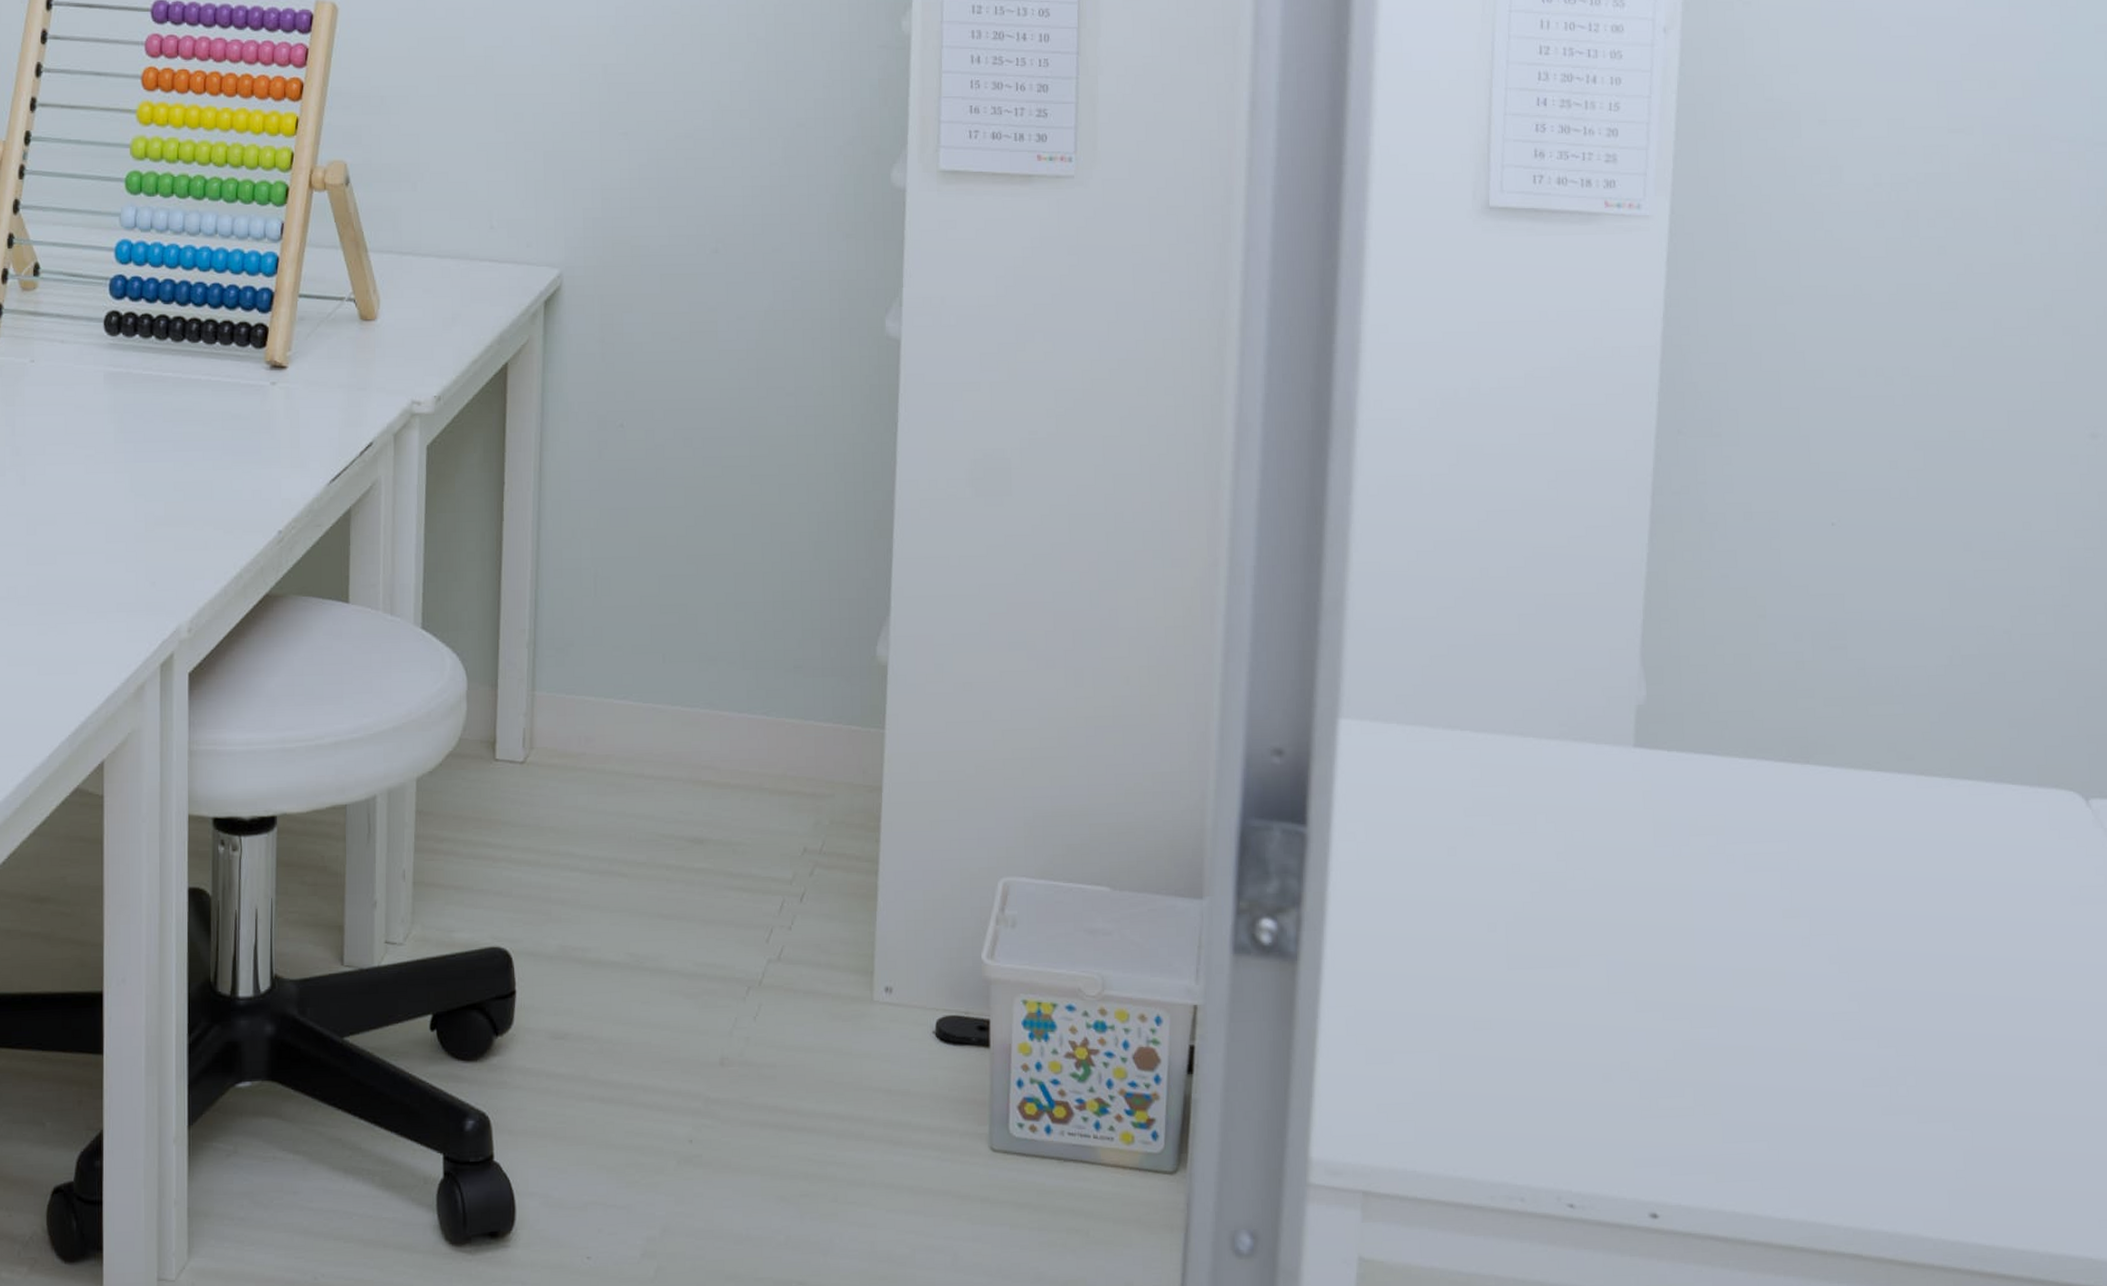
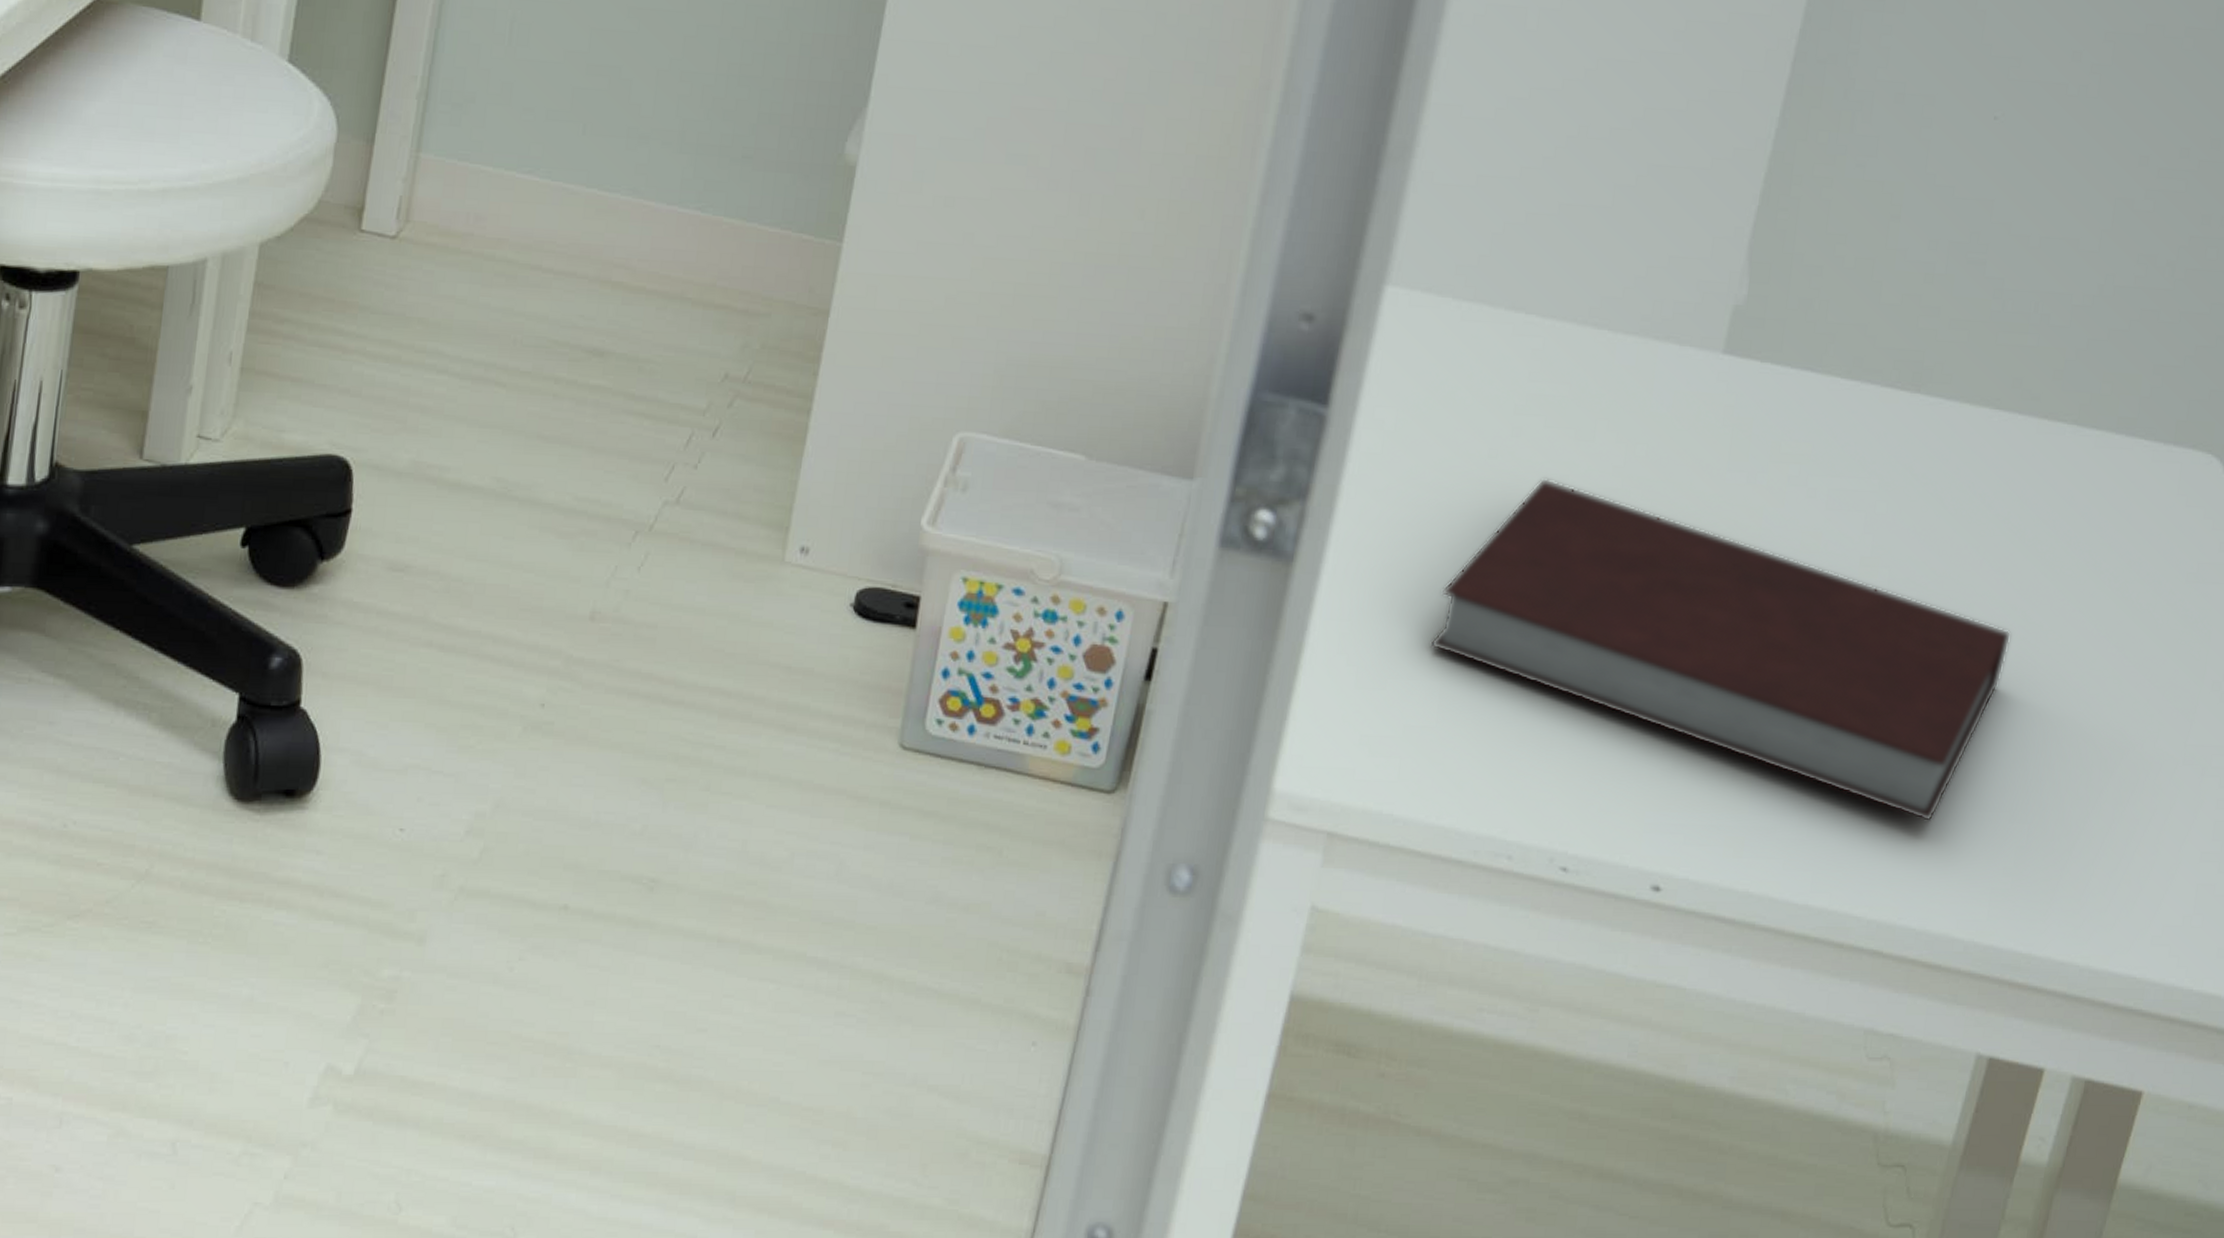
notebook: none [1424,868,1927,1137] -> present [1430,477,2012,822]

